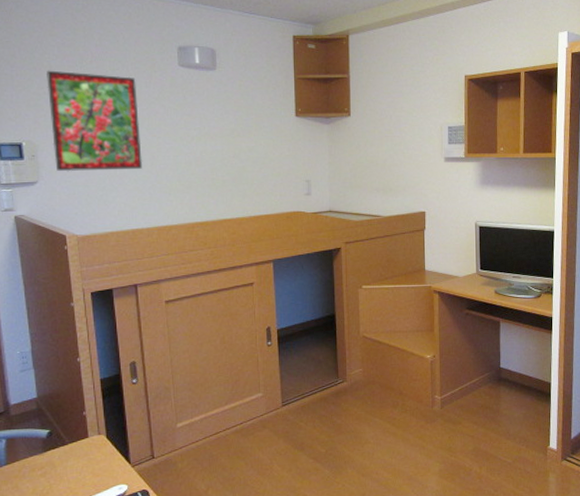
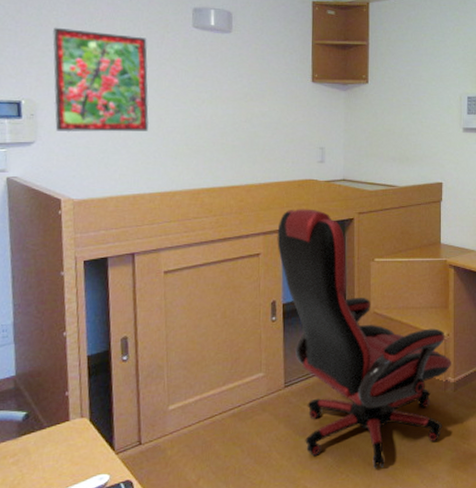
office chair: none [269,239,439,480] -> present [277,209,453,469]

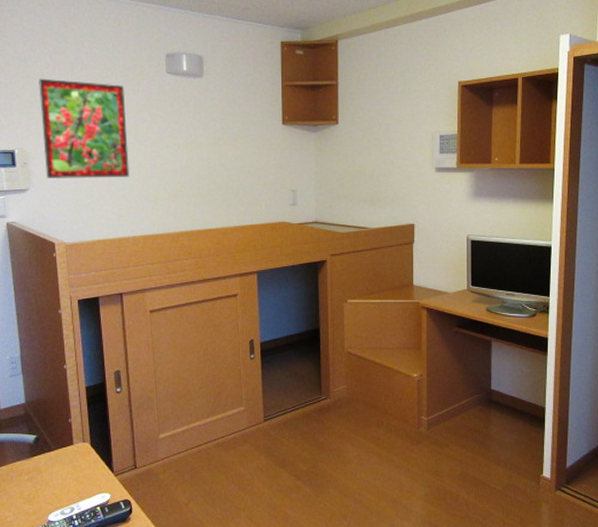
office chair: present [277,209,453,469] -> none [253,251,426,500]

